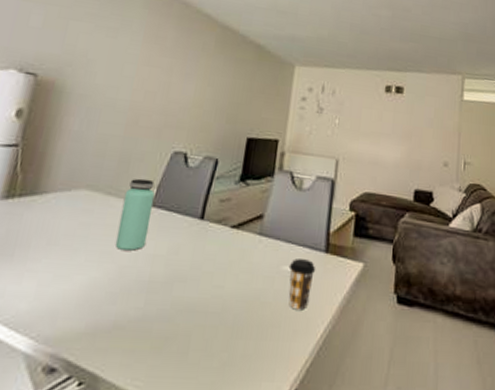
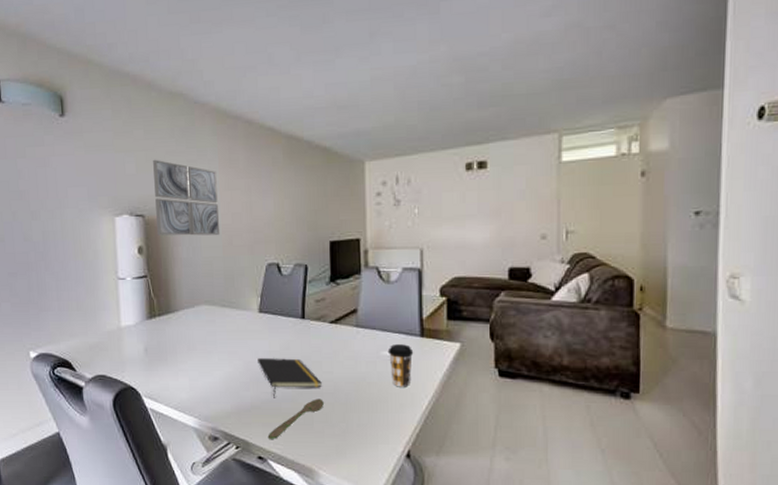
wall art: none [48,17,138,111] -> present [153,159,221,236]
bottle: present [115,178,156,251] -> none [236,290,262,349]
spoon: none [125,319,207,372] -> present [267,399,324,439]
notepad: none [135,263,209,316] -> present [258,358,322,398]

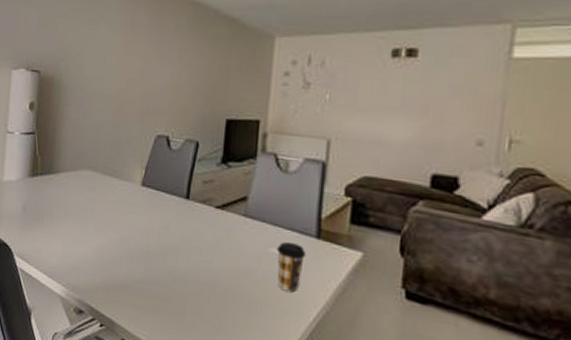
wall art: present [153,159,221,236] -> none [50,15,116,99]
notepad: present [258,358,322,398] -> none [134,234,199,280]
spoon: present [267,399,324,439] -> none [134,288,199,324]

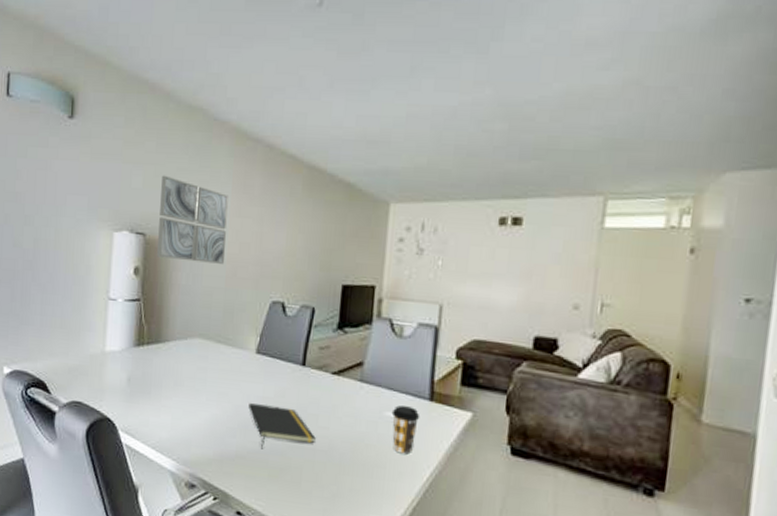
wall art: none [50,15,116,99] -> present [157,175,228,264]
notepad: none [134,234,199,280] -> present [248,403,316,449]

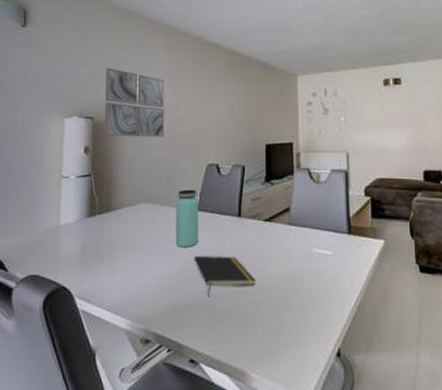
bottle: none [229,327,259,393] -> present [175,189,199,247]
coffee cup: present [391,405,420,454] -> none [318,241,342,284]

